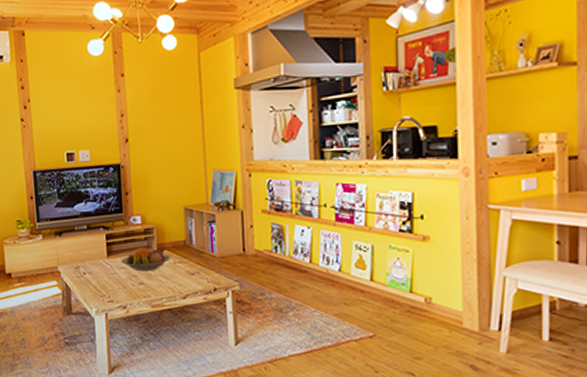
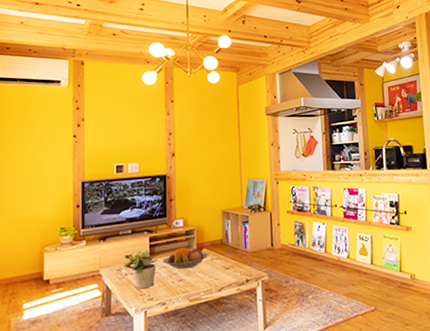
potted plant: none [81,248,116,290] -> present [124,250,157,289]

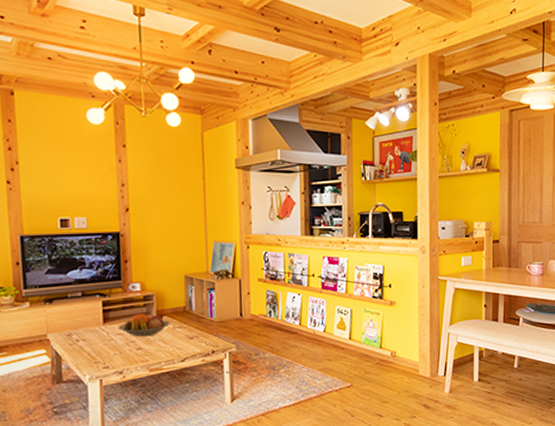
potted plant: present [124,250,157,289] -> none [74,315,112,357]

